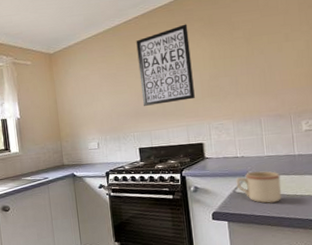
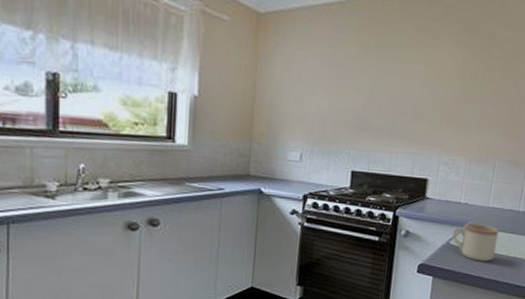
wall art: present [136,24,195,106] -> none [368,22,444,122]

